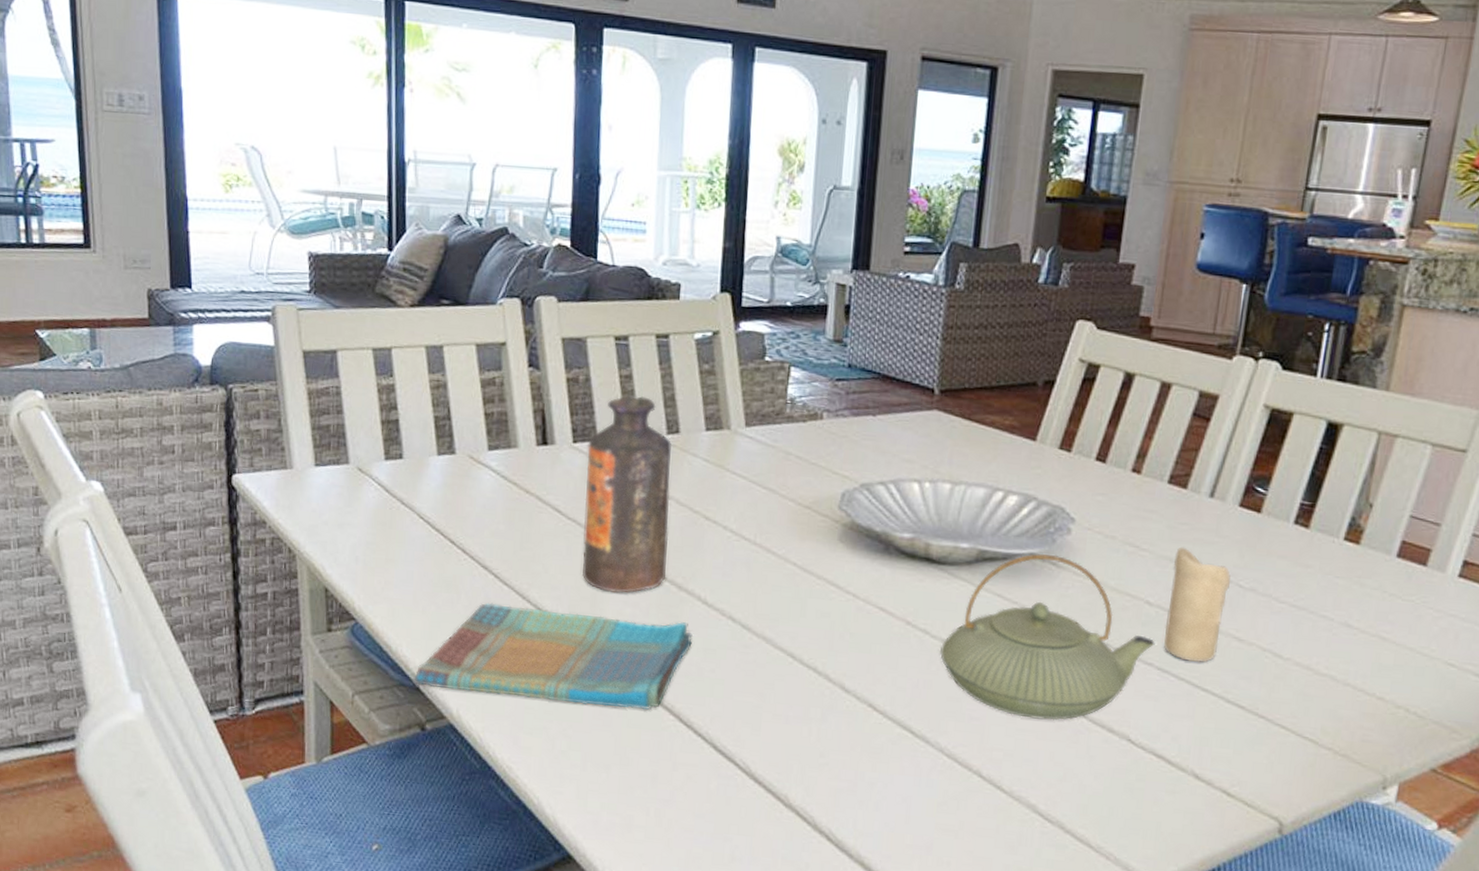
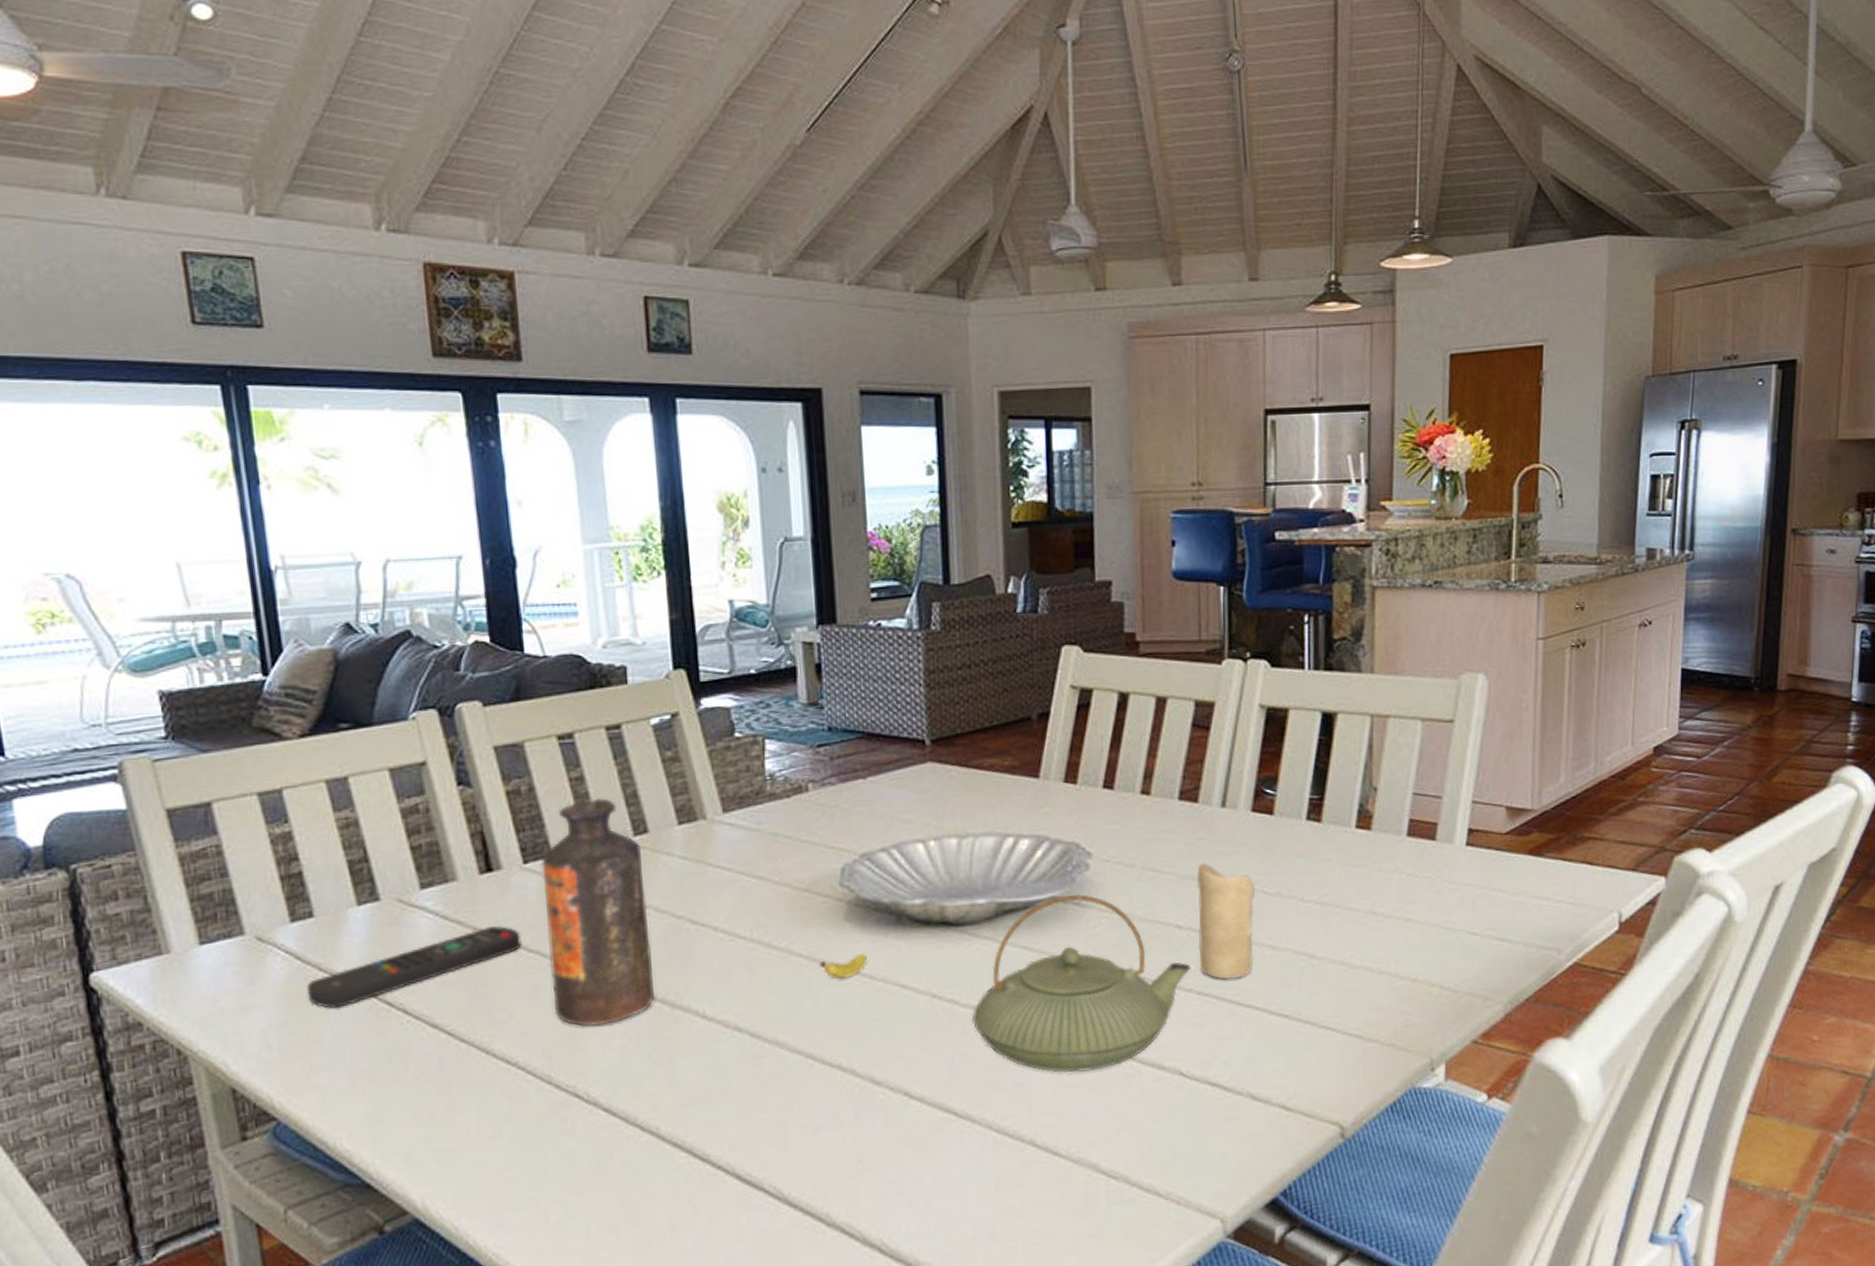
remote control: none [390,491,563,538] -> present [306,926,522,1009]
dish towel: present [414,602,693,710] -> none [362,1043,696,1181]
fruit: none [811,572,853,593] -> present [820,952,867,980]

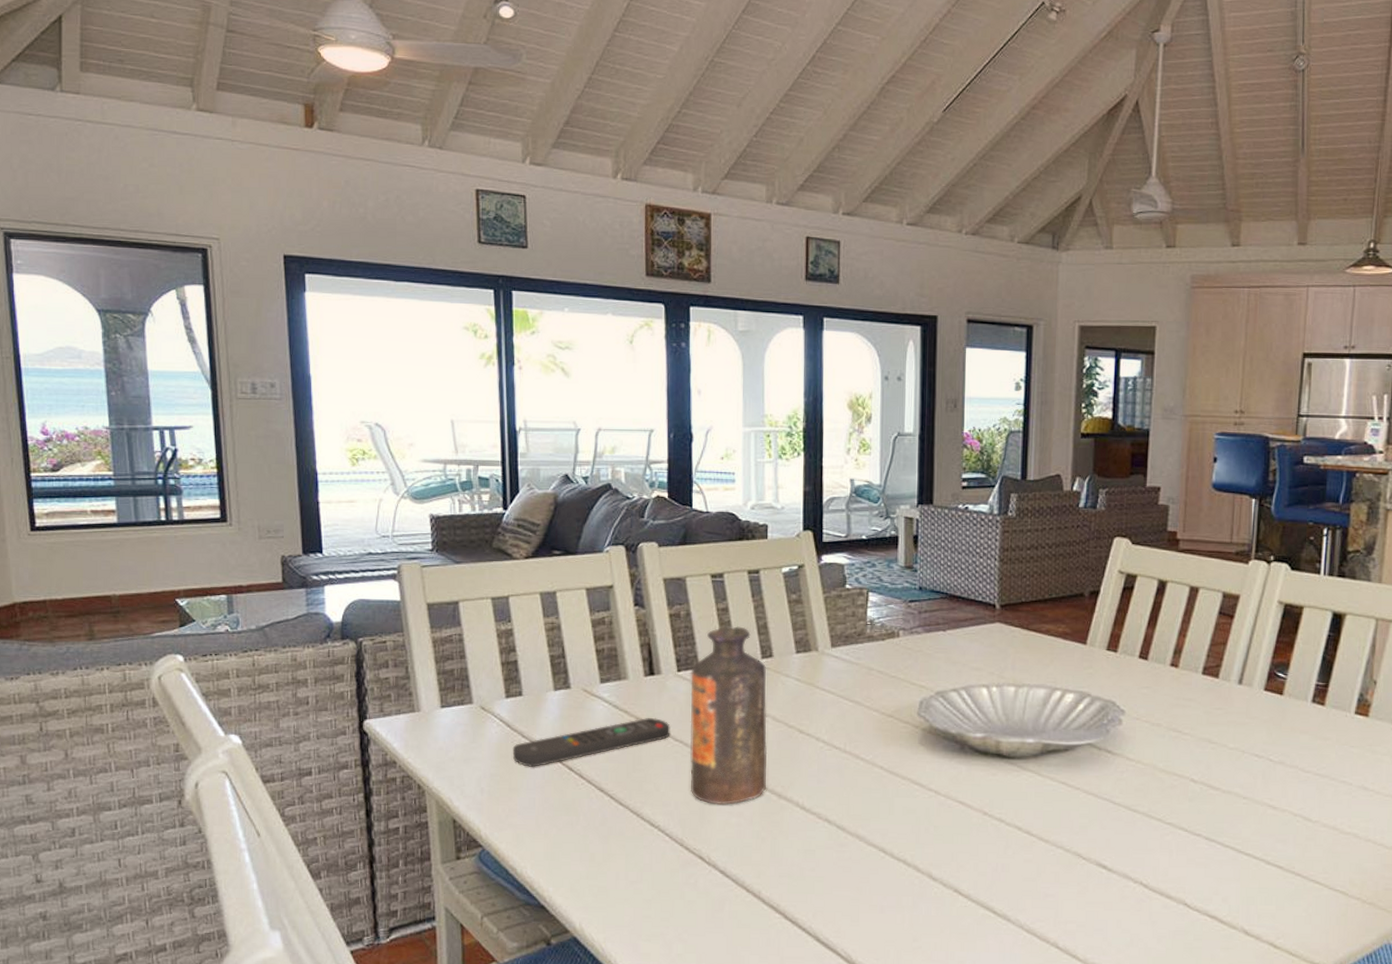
fruit: present [820,952,867,980] -> none [896,771,934,791]
teapot: present [971,894,1191,1073] -> none [1014,743,1202,892]
candle: present [1196,862,1255,980] -> none [1209,729,1262,831]

